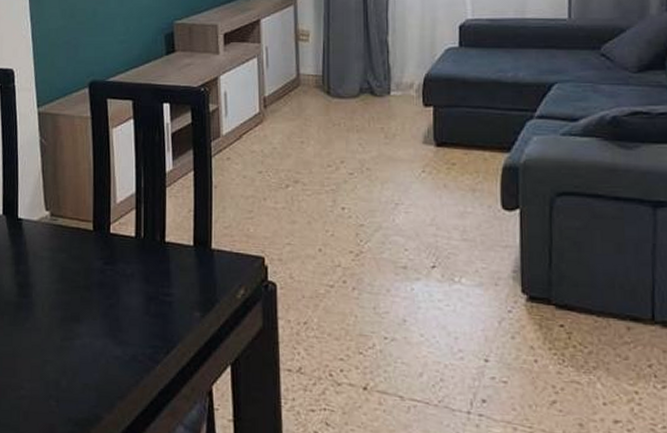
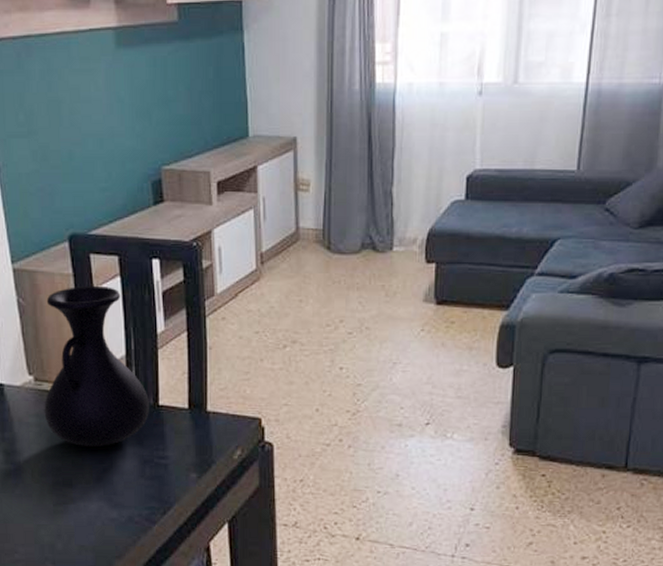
vase: none [57,127,156,282] -> present [44,285,149,446]

